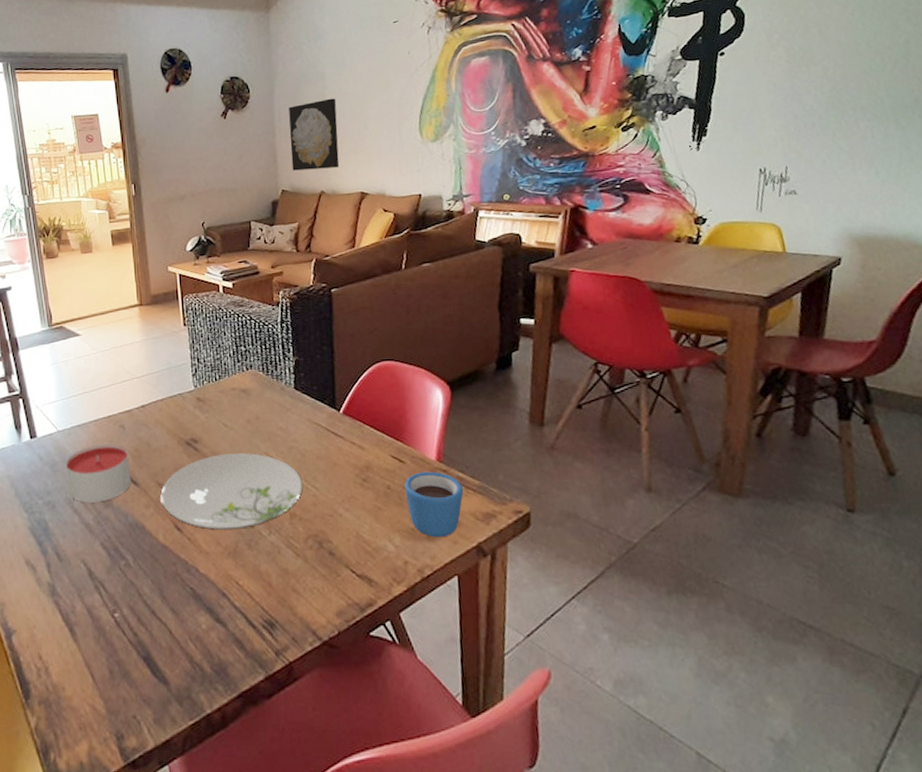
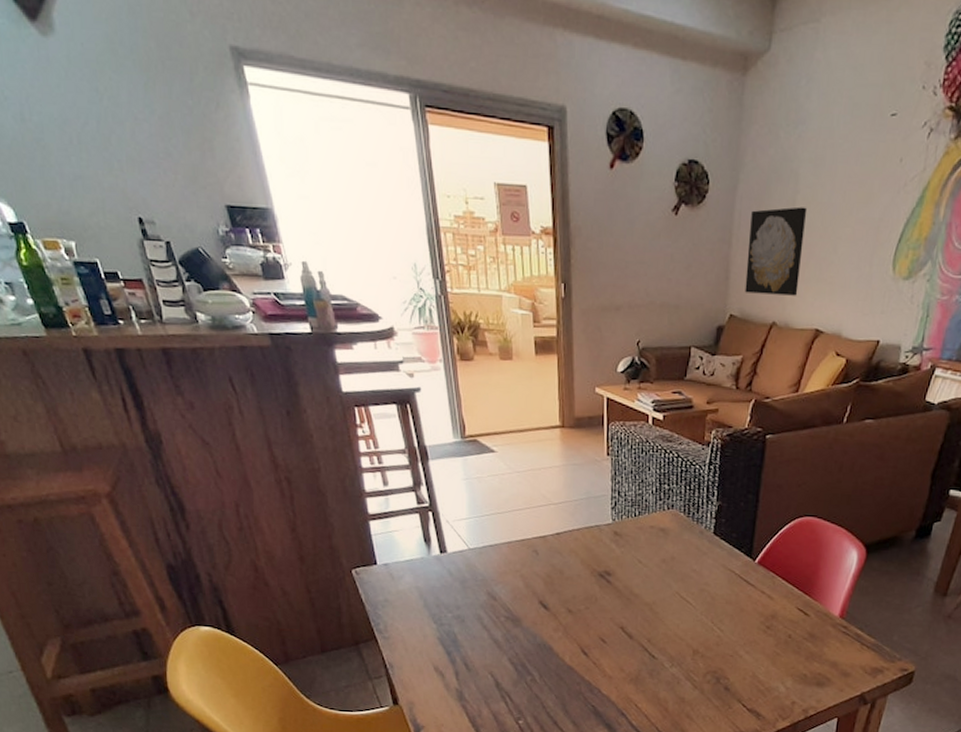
candle: present [65,443,131,503] -> none [475,566,542,622]
plate: present [160,453,304,531] -> none [569,589,710,660]
mug: present [404,471,464,538] -> none [804,625,859,685]

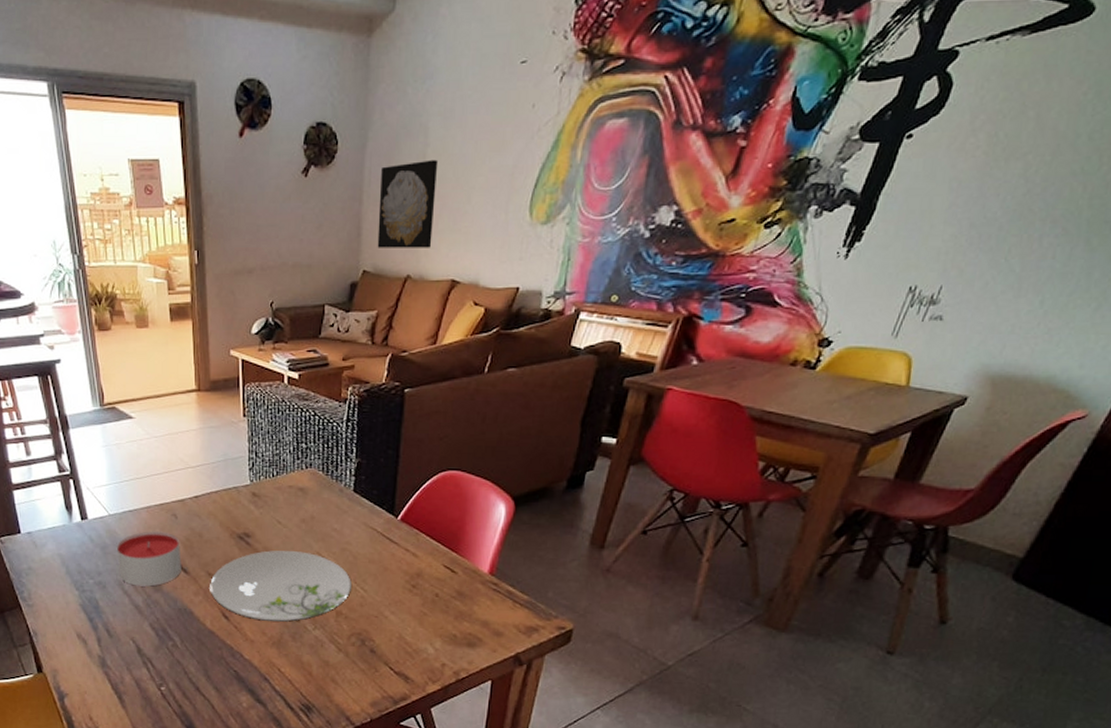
candle: none [475,566,542,622] -> present [116,531,181,587]
plate: none [569,589,710,660] -> present [210,550,353,623]

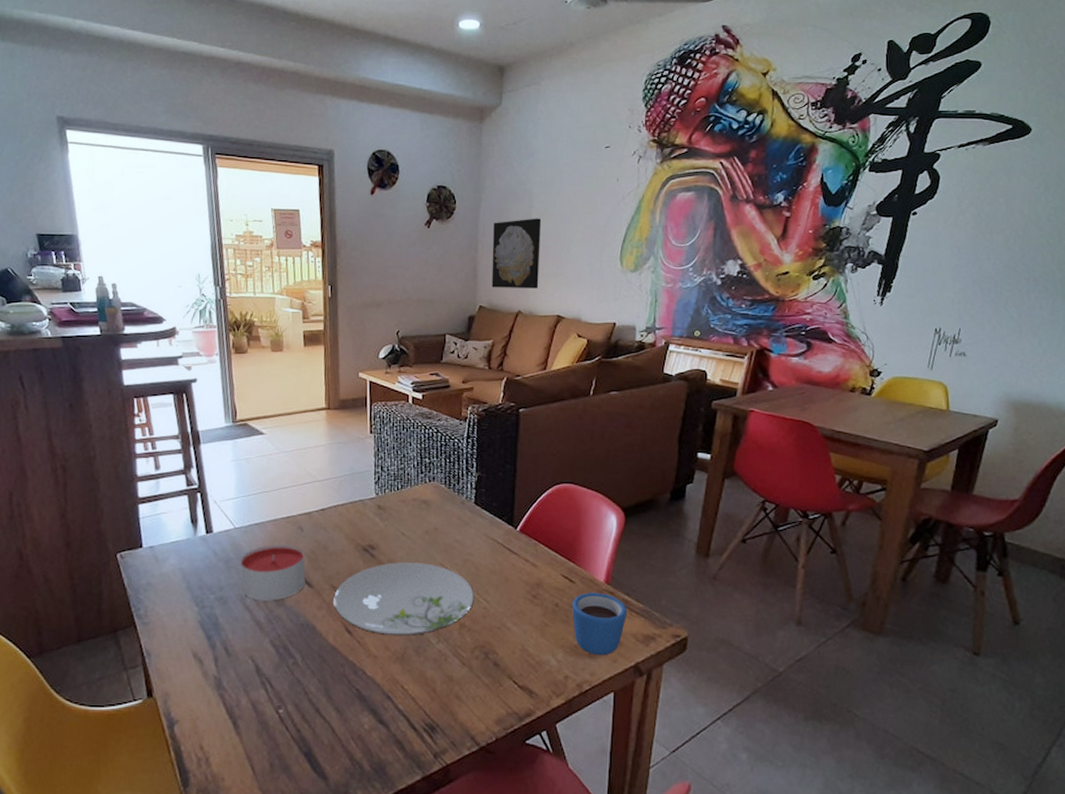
mug: none [453,583,511,646] -> present [572,592,628,656]

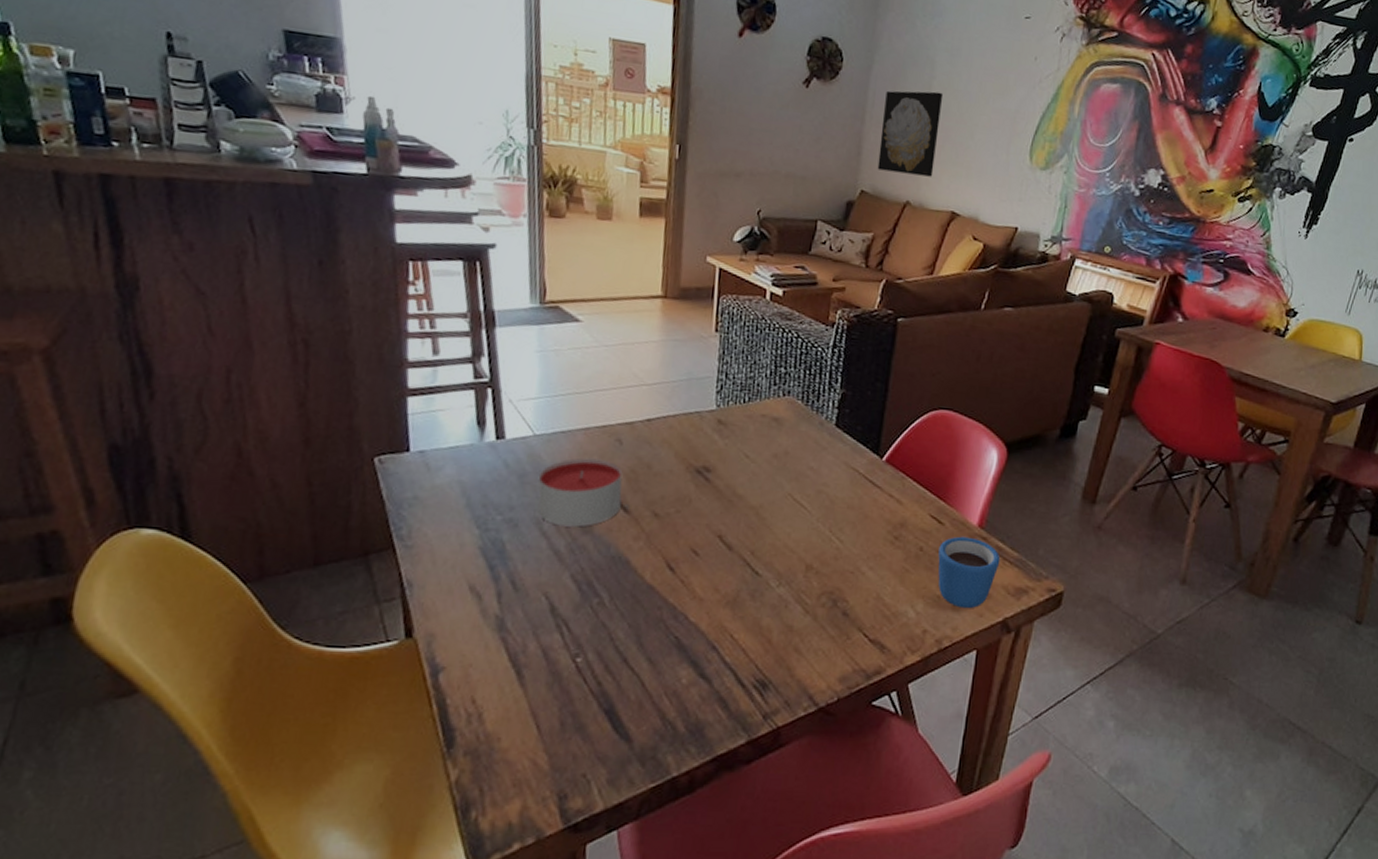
plate: present [333,562,475,637] -> none [654,489,827,577]

